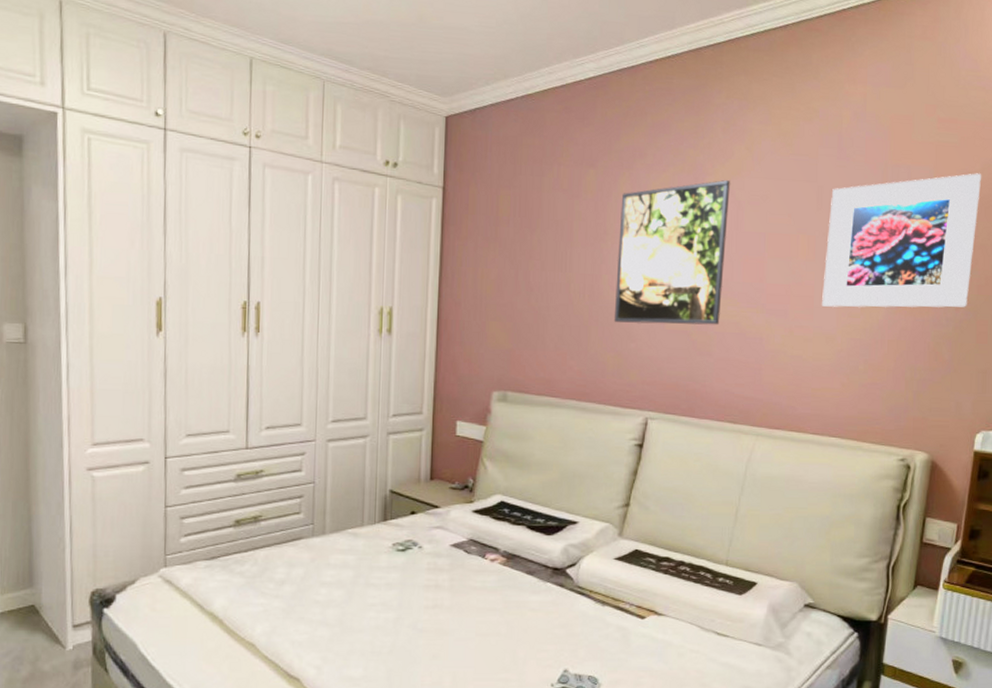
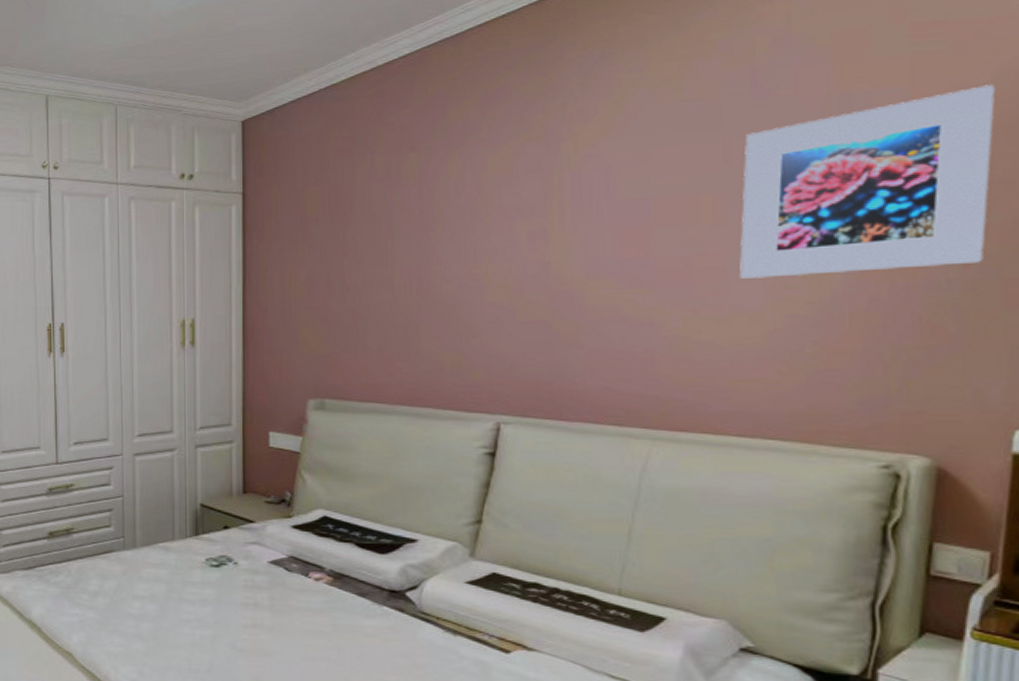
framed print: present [614,180,730,325] -> none [449,143,595,317]

